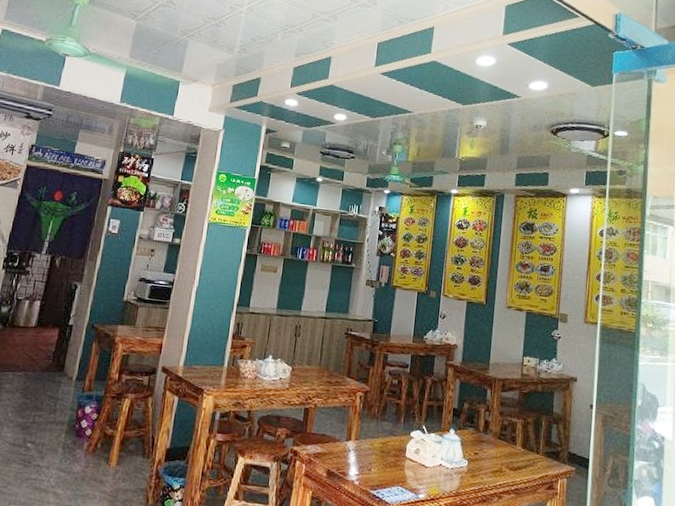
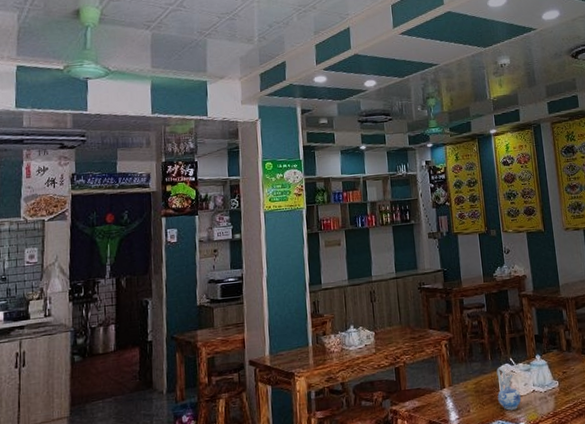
ceramic pitcher: none [401,432,427,480] -> present [496,367,522,411]

